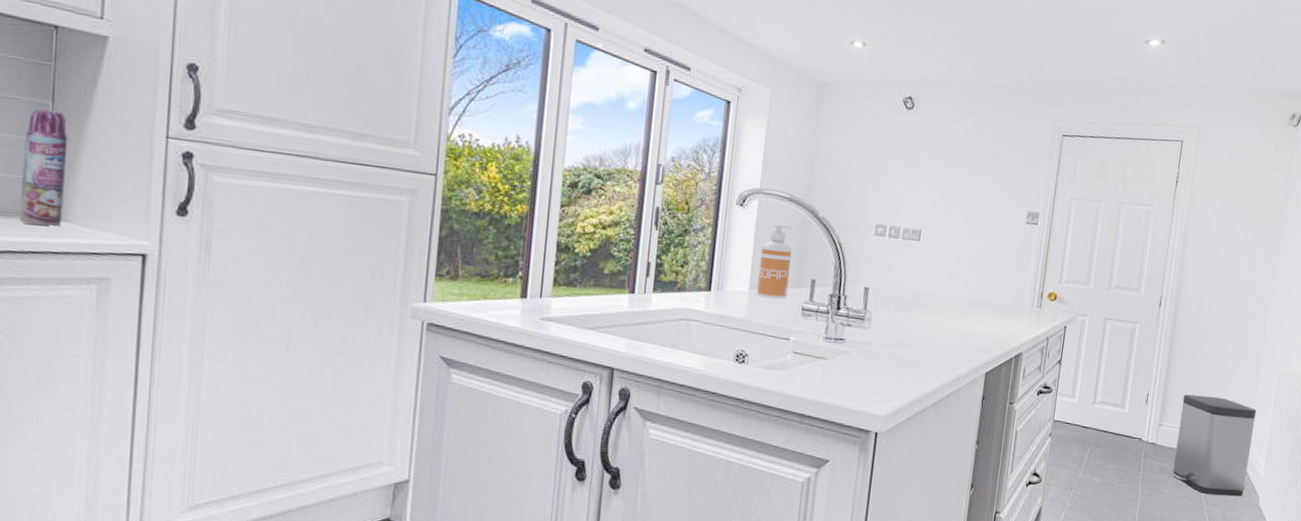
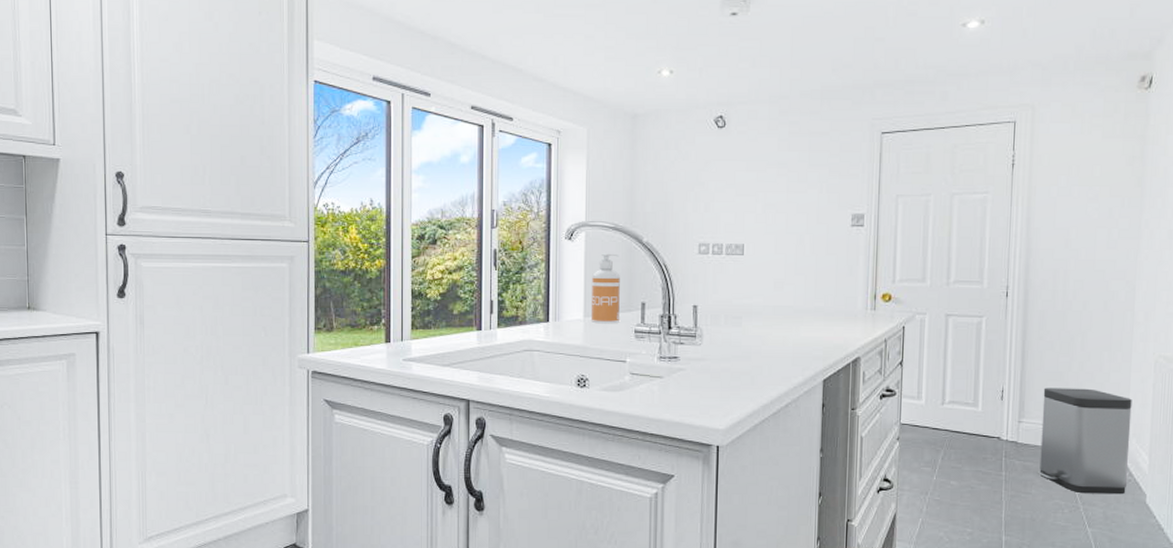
whipped cream can: present [20,108,68,226] -> none [9,223,39,316]

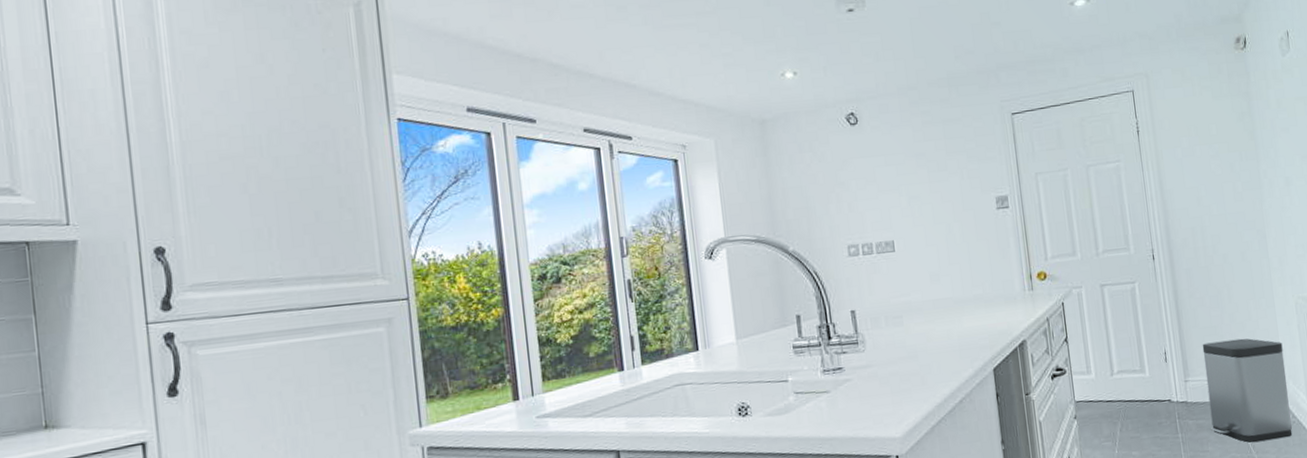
soap dispenser: present [592,253,620,324] -> none [739,268,775,345]

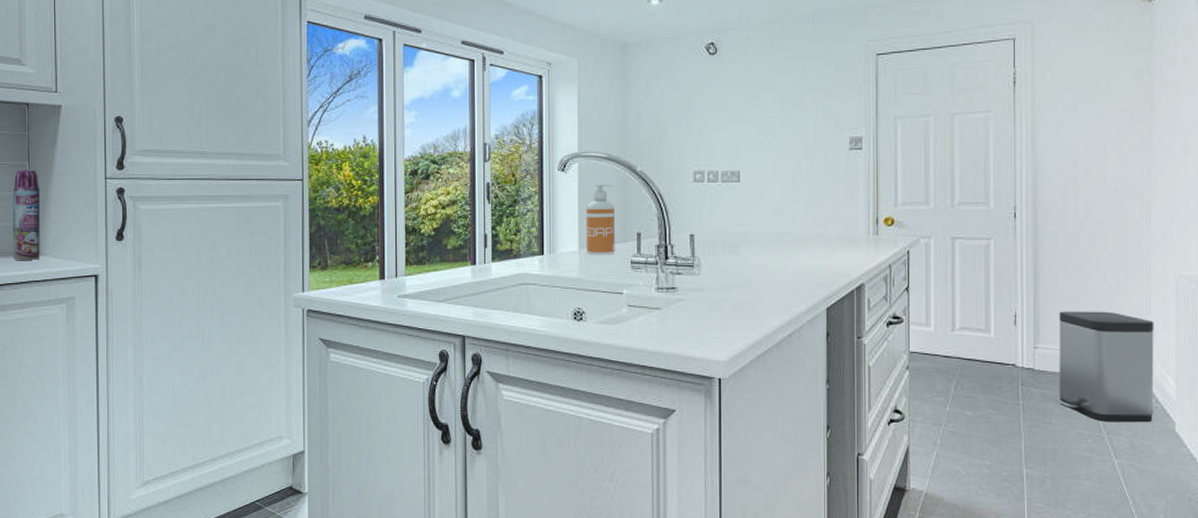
whipped cream can: none [14,322,61,439] -> present [12,169,41,261]
soap dispenser: none [739,268,775,345] -> present [586,184,615,255]

